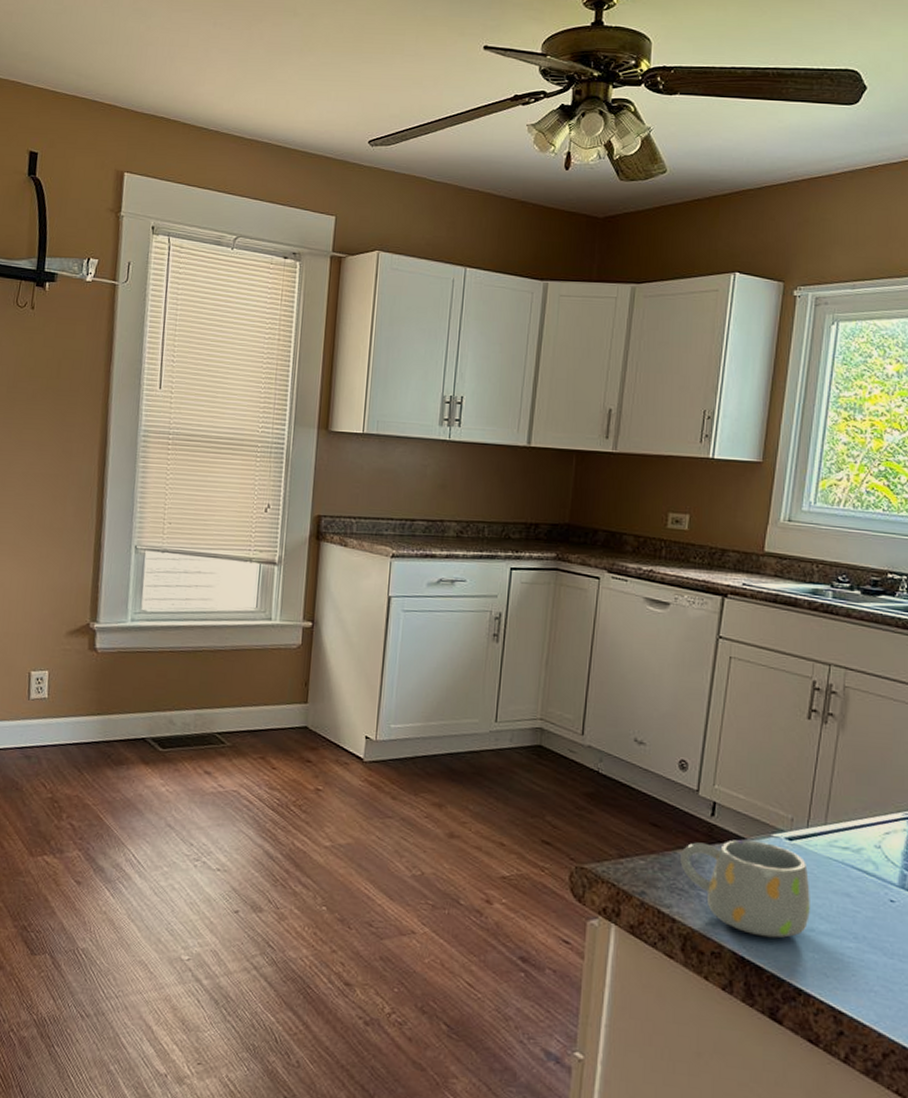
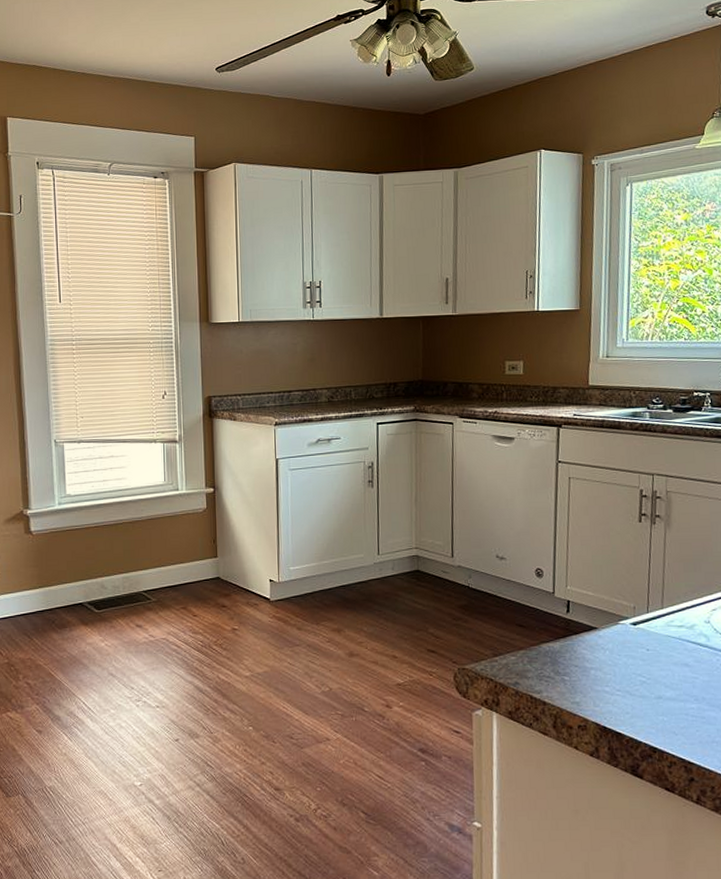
mug: present [680,839,810,939] -> none [545,628,657,708]

